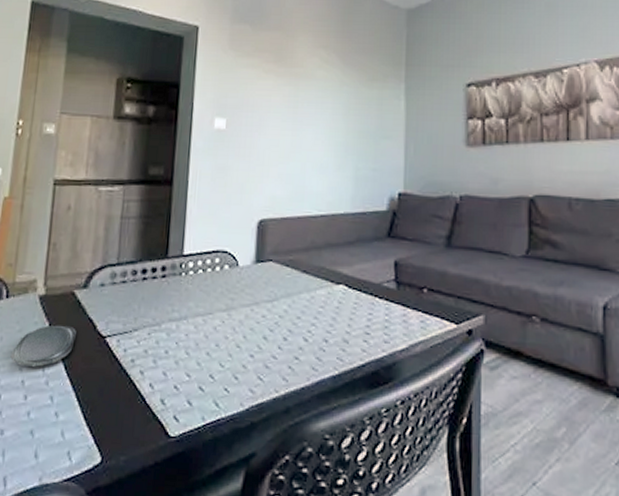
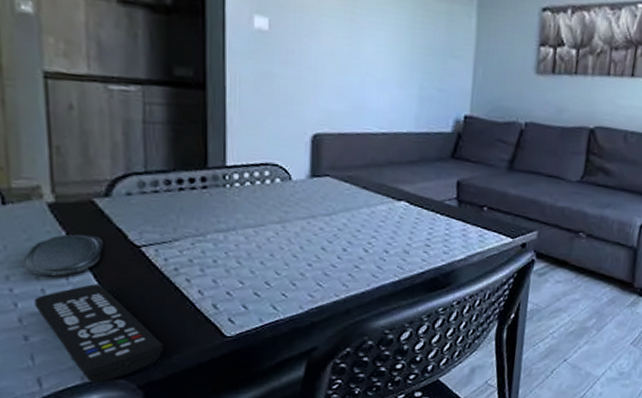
remote control: none [14,376,113,486] -> present [34,284,163,383]

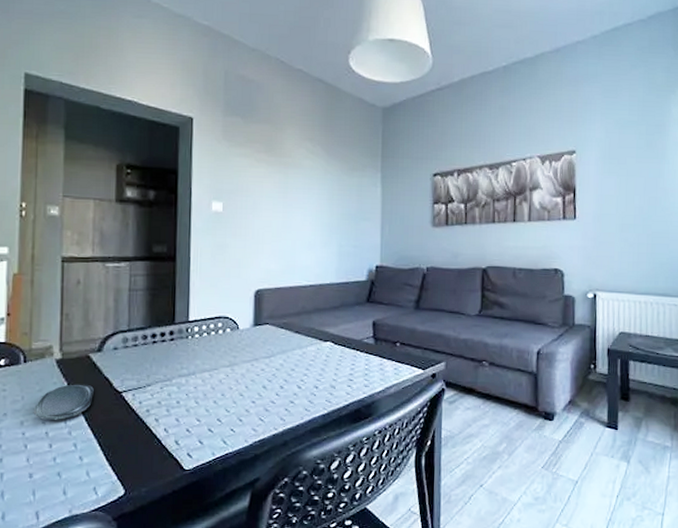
remote control: present [34,284,163,383] -> none [40,426,135,515]

